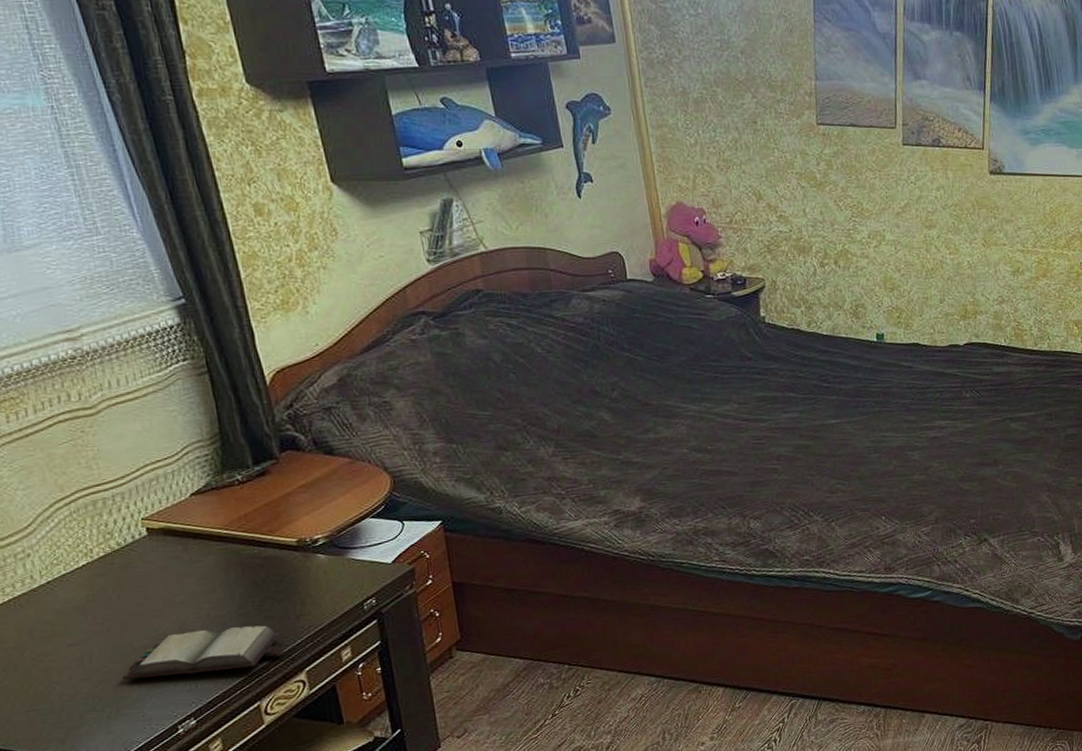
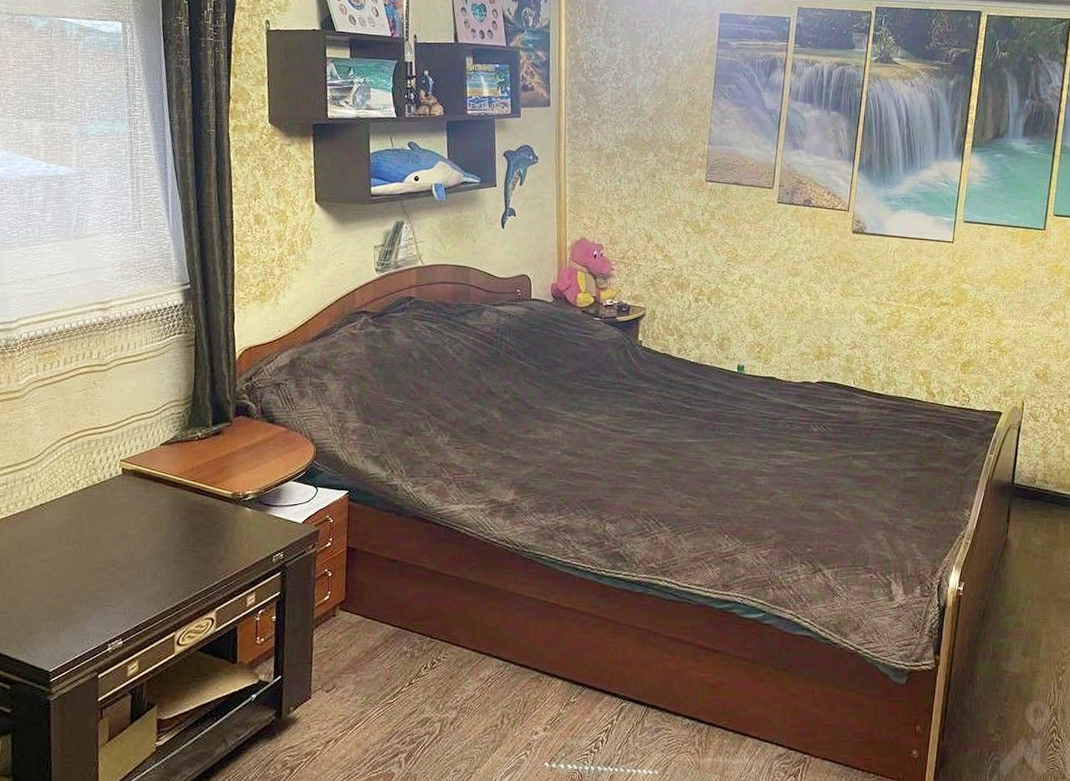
hardback book: present [123,625,285,680] -> none [77,561,204,600]

